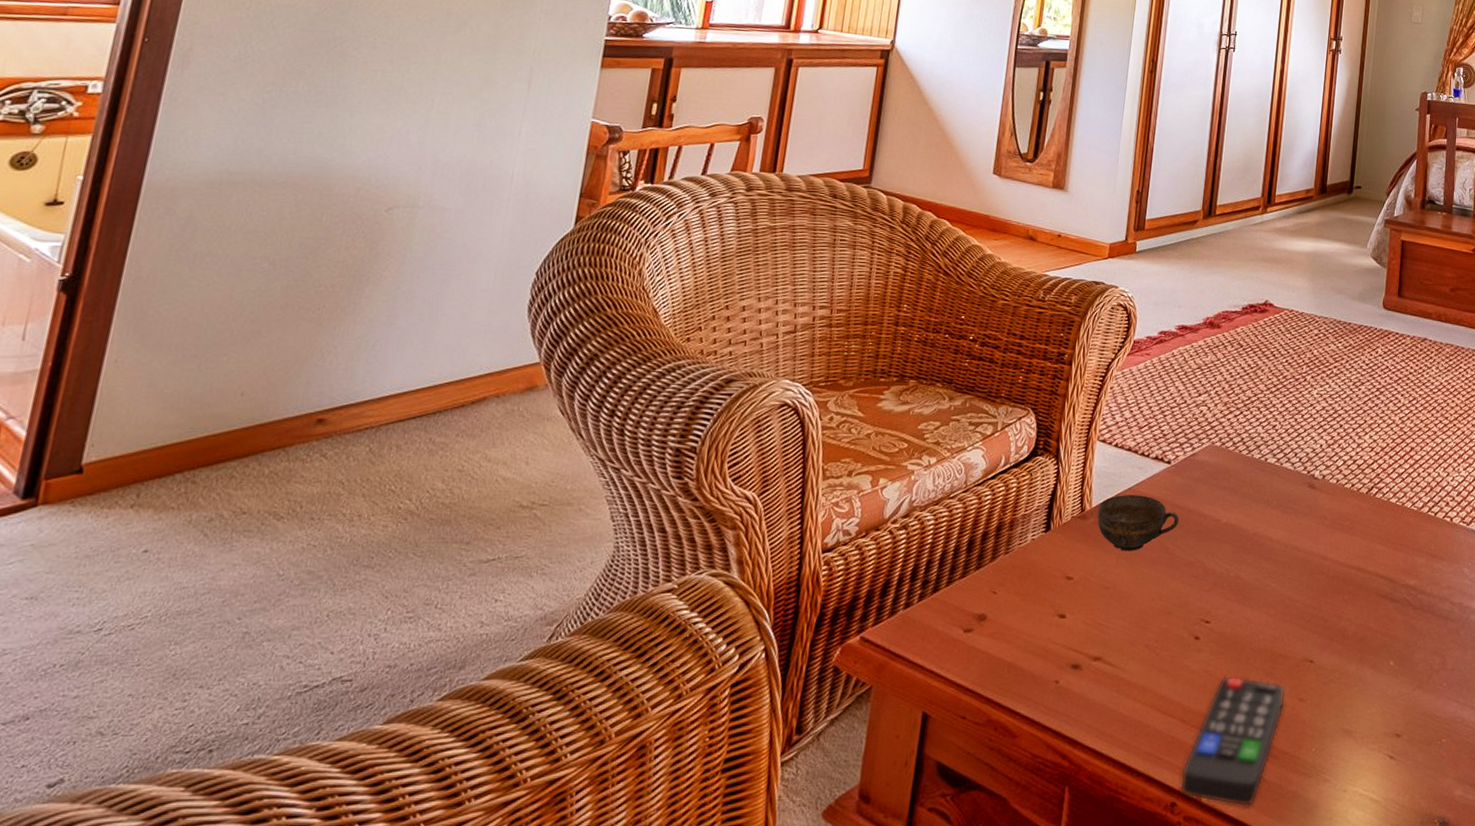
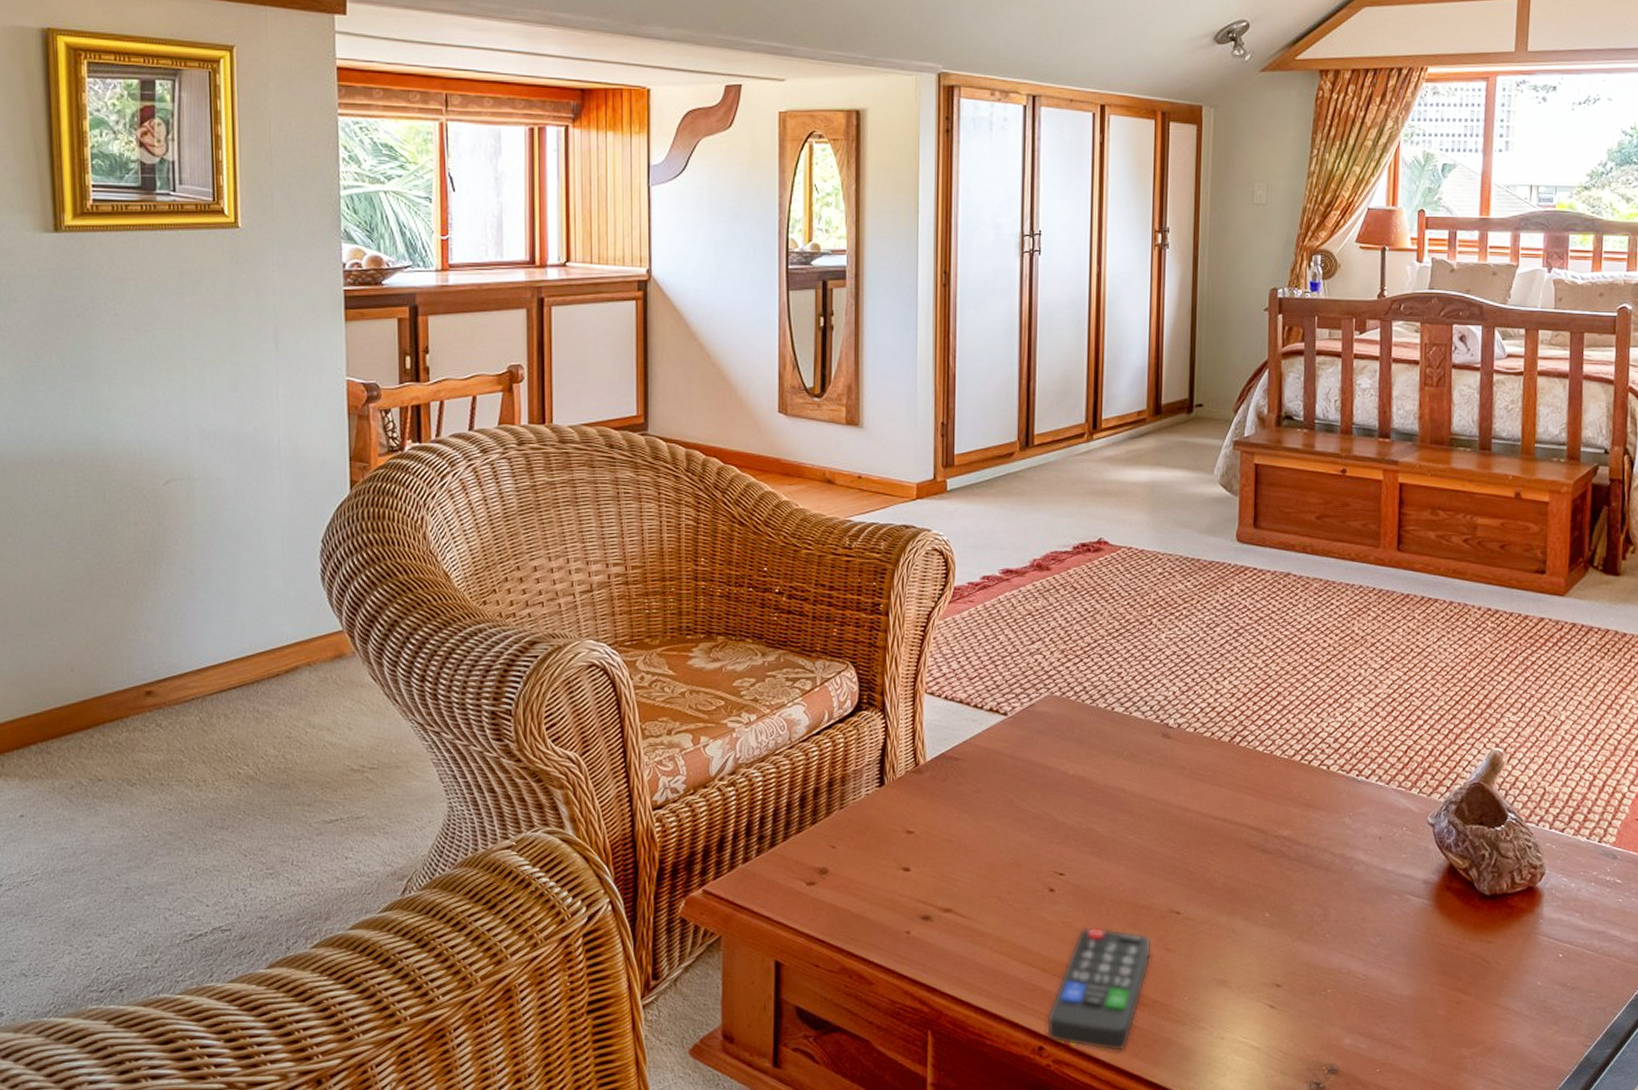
cup: present [1097,495,1180,551] -> none [933,748,1022,805]

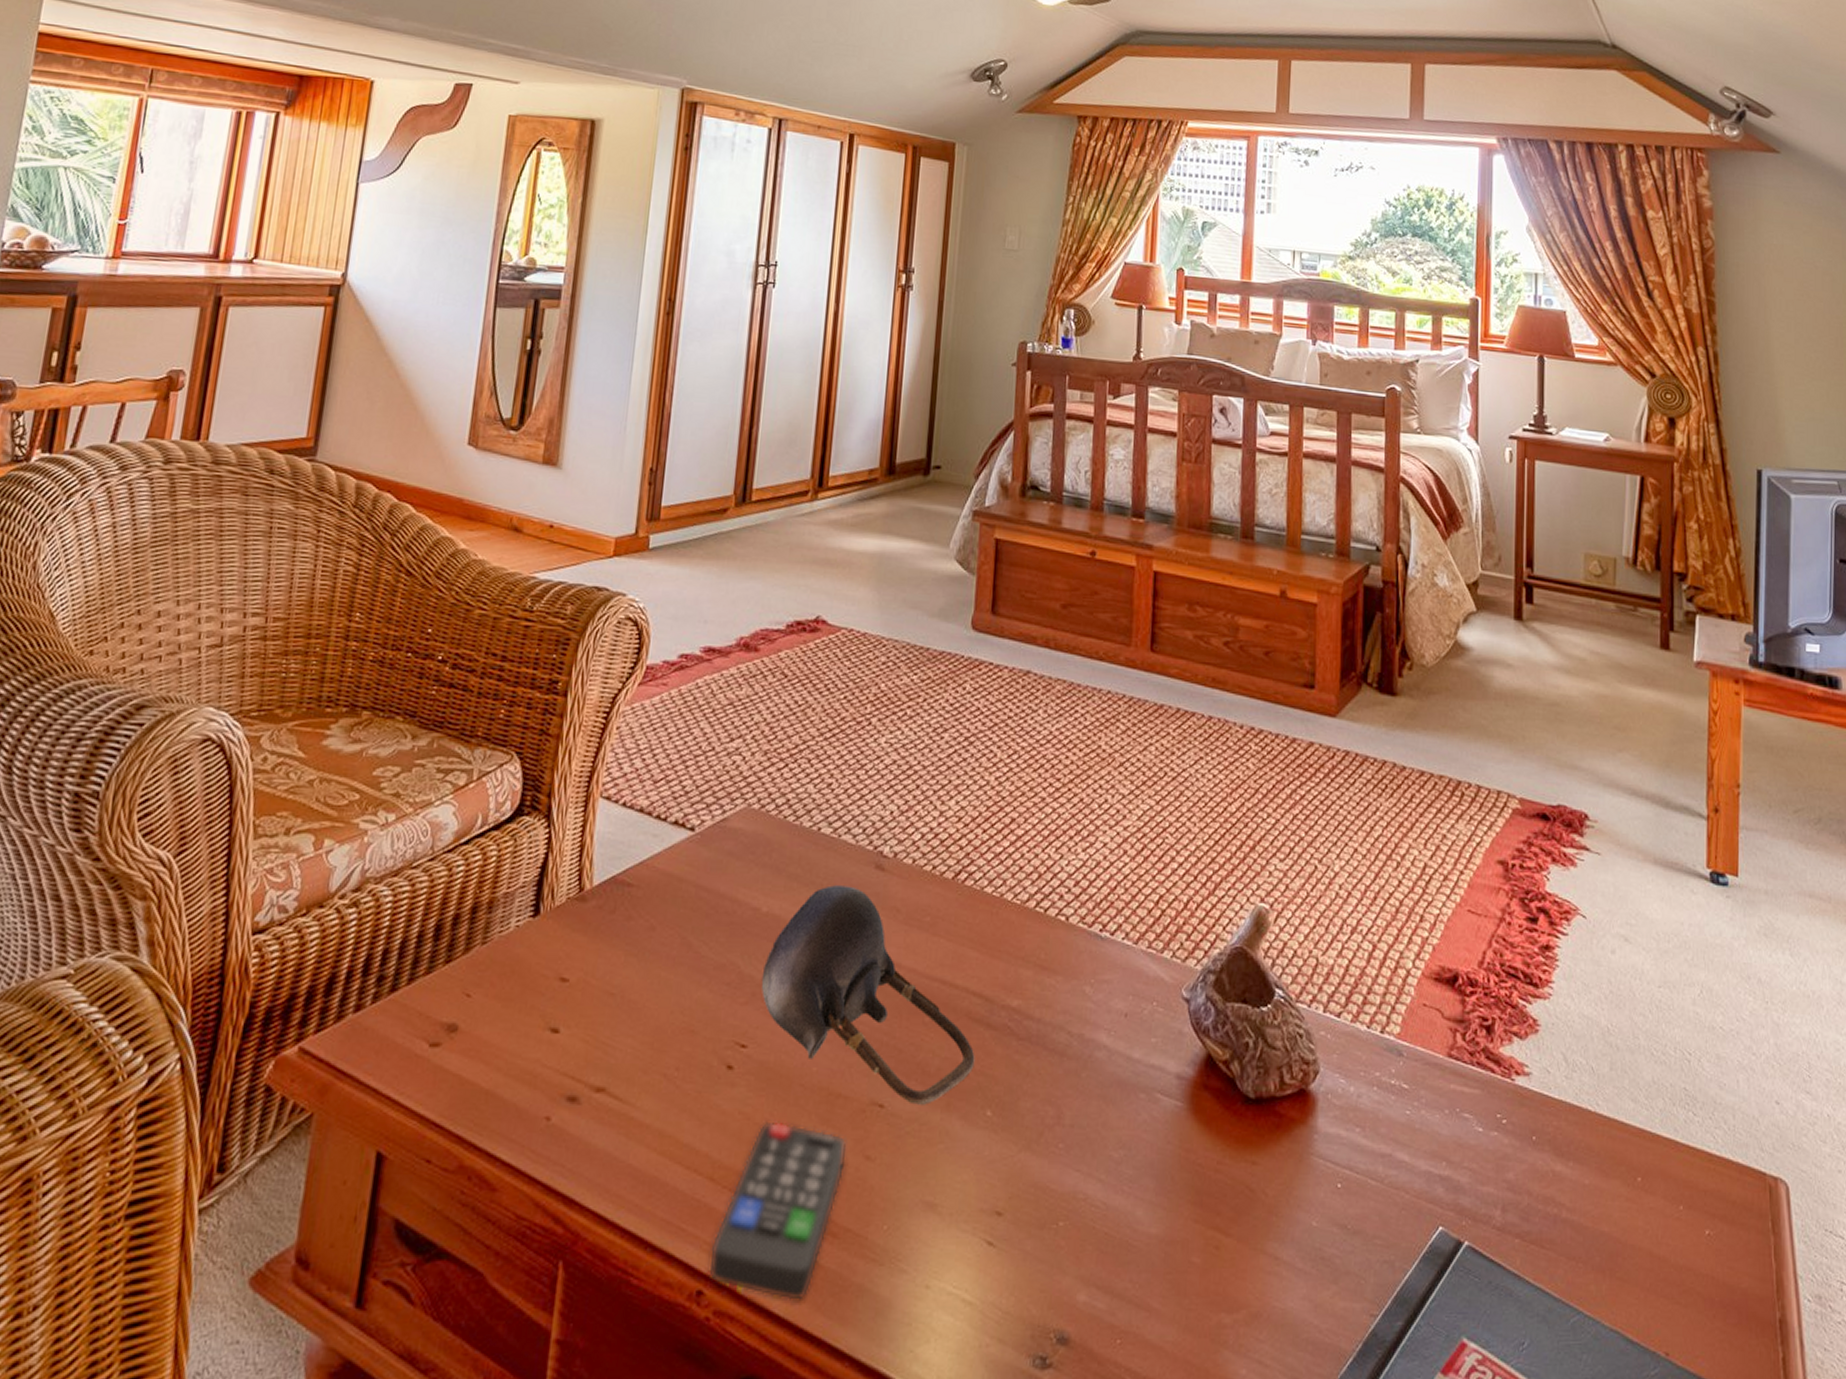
teapot: none [1072,751,1254,911] -> present [761,885,975,1105]

